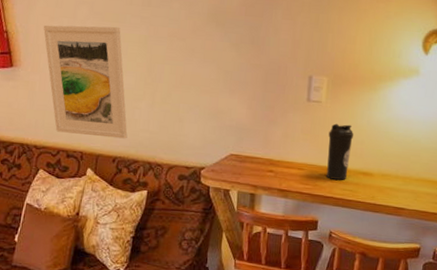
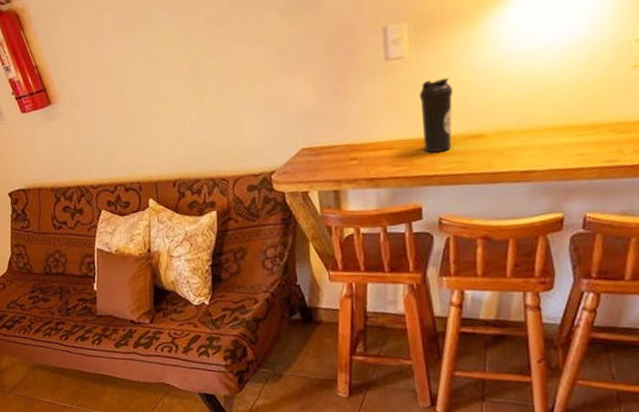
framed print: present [43,25,128,139] -> none [70,28,183,166]

